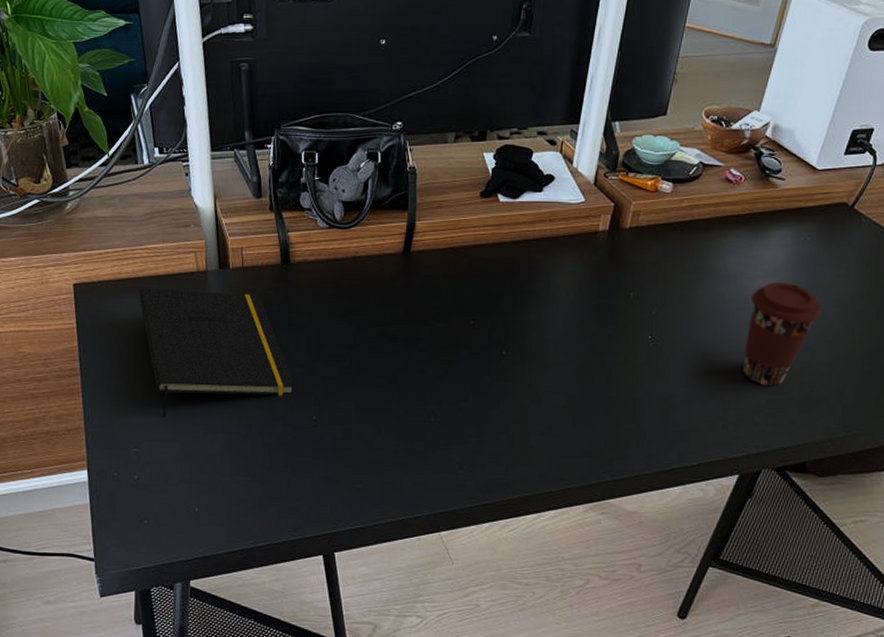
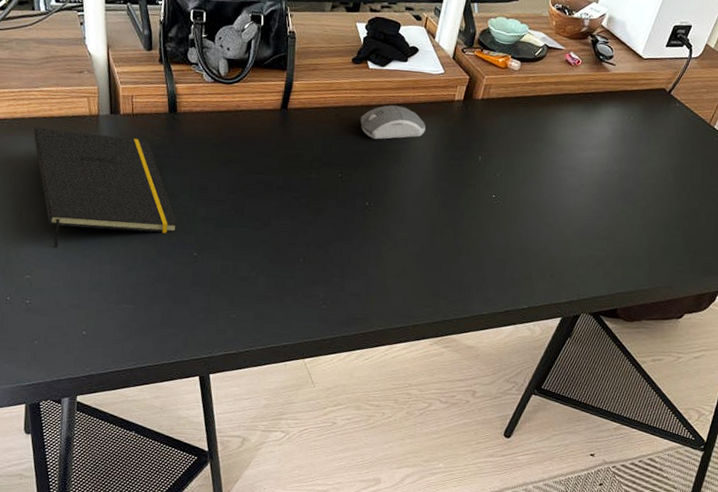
computer mouse: none [492,241,567,280] -> present [360,105,426,140]
coffee cup: present [742,282,822,386] -> none [569,154,639,244]

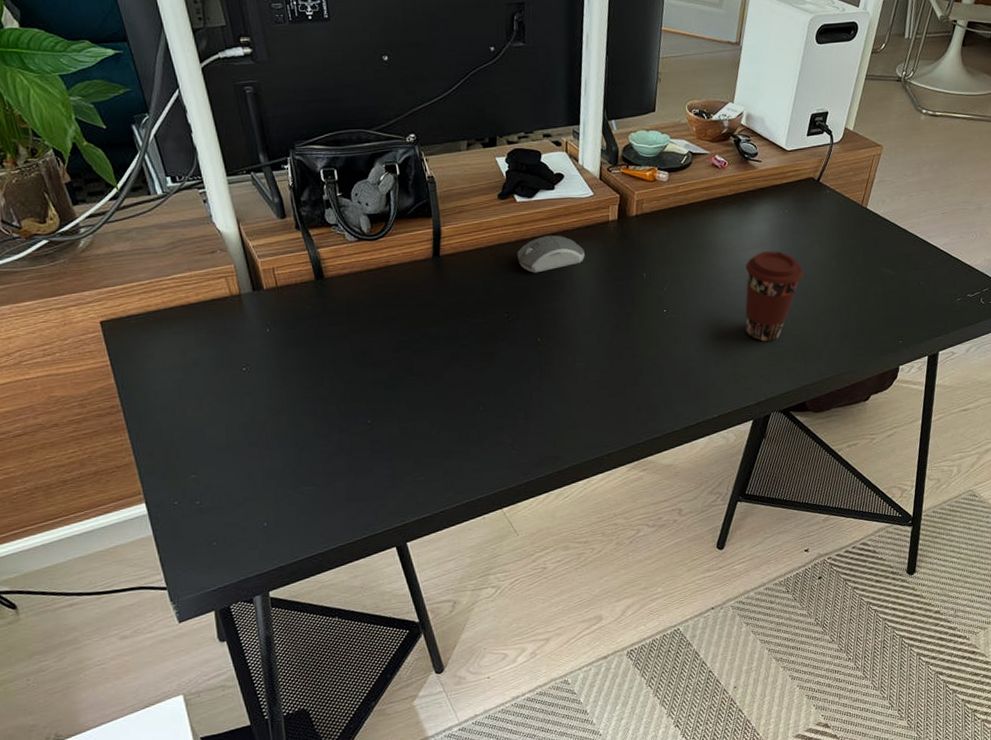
notepad: present [33,127,179,248] -> none [172,312,347,441]
coffee cup: none [569,154,639,244] -> present [745,251,804,342]

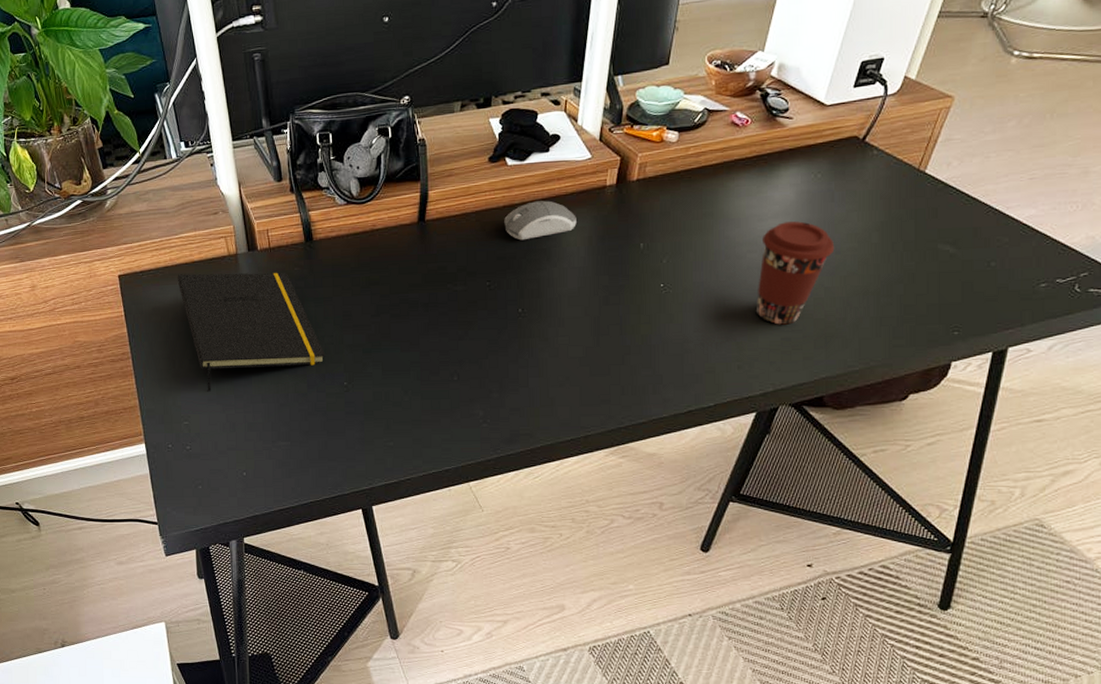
notepad: none [172,312,347,441] -> present [177,272,326,392]

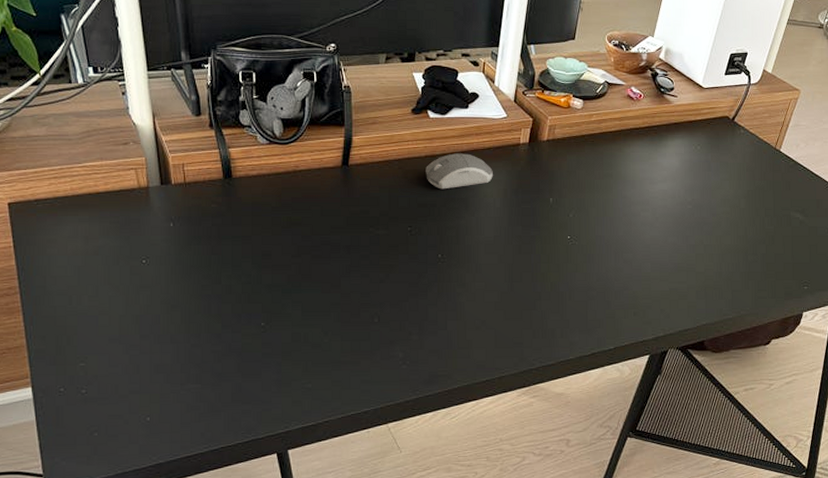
notepad: present [177,272,326,392] -> none [78,205,243,331]
coffee cup: present [755,221,835,325] -> none [648,186,712,277]

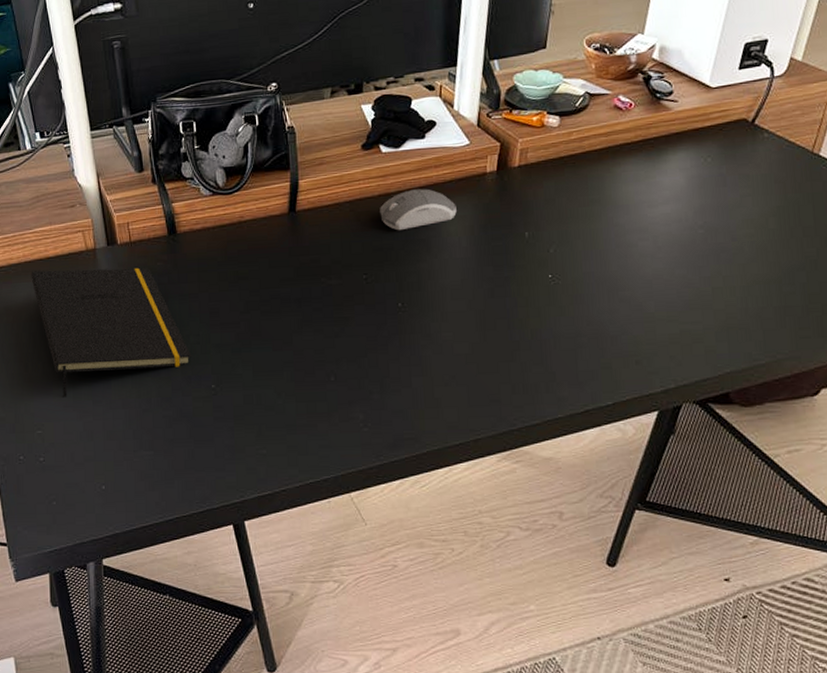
notepad: none [78,205,243,331] -> present [31,267,192,398]

